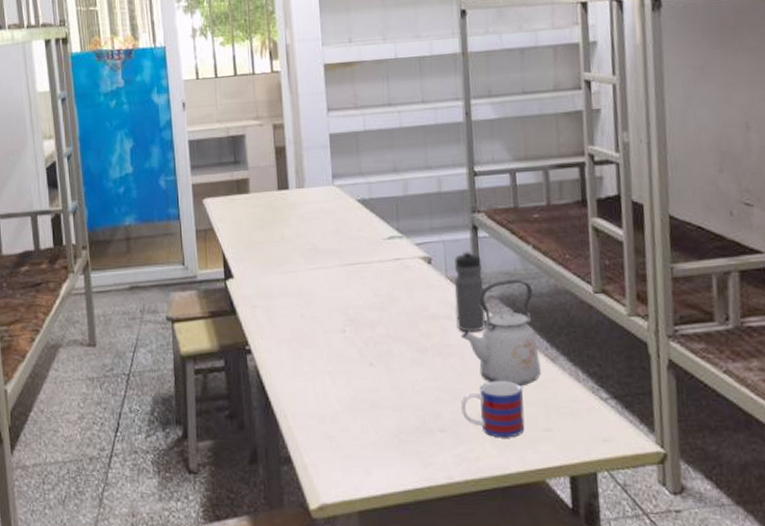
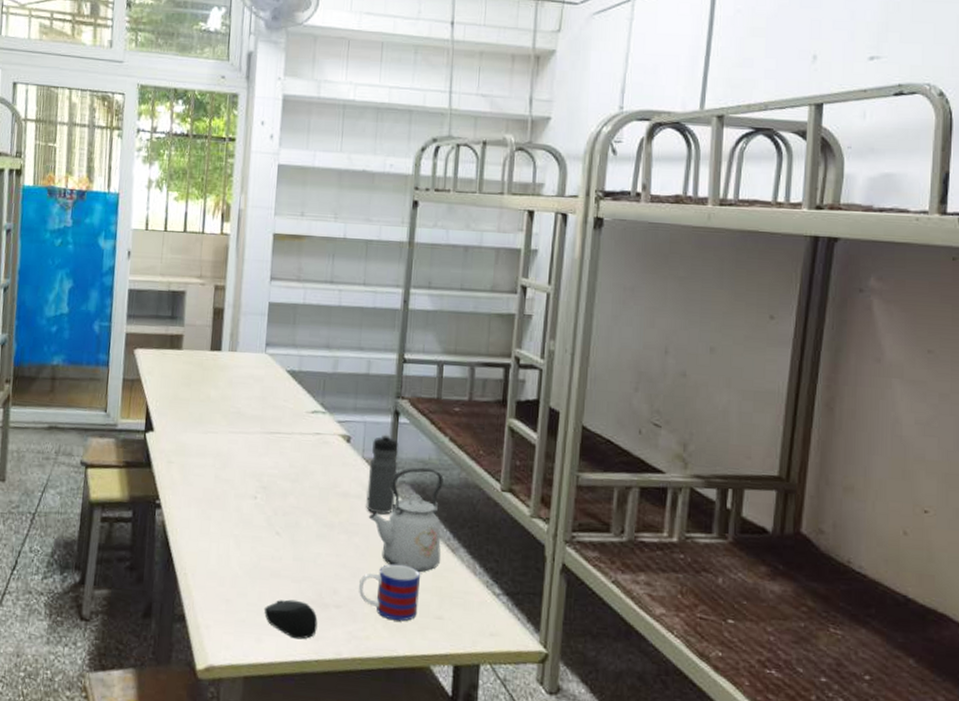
computer mouse: none [368,429,425,468] -> present [263,599,318,640]

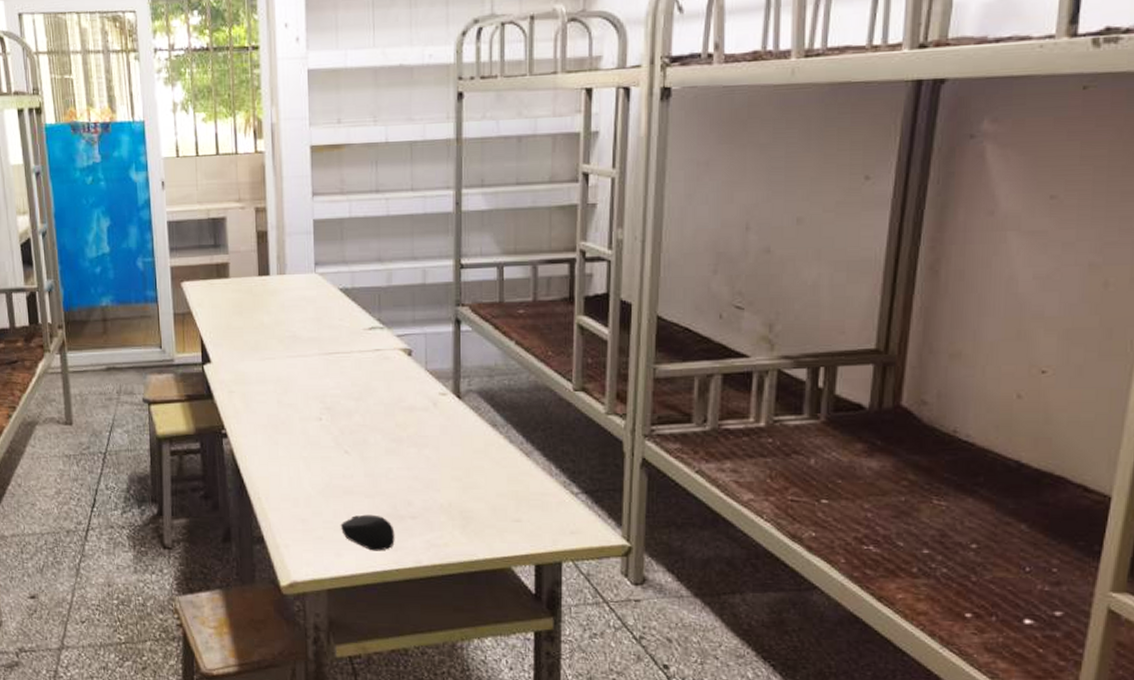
mug: present [359,563,420,621] -> none [433,472,495,527]
water bottle: present [366,433,398,515] -> none [433,343,464,425]
kettle: present [368,467,444,573] -> none [437,374,514,479]

